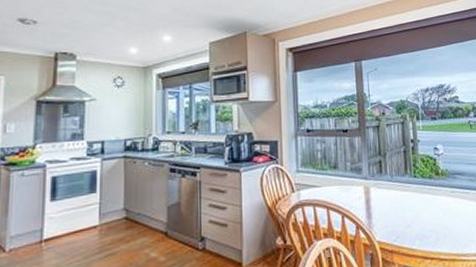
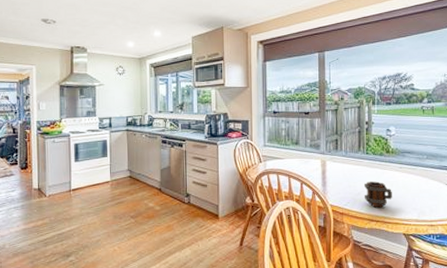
mug: none [414,209,446,242] -> present [364,181,392,208]

